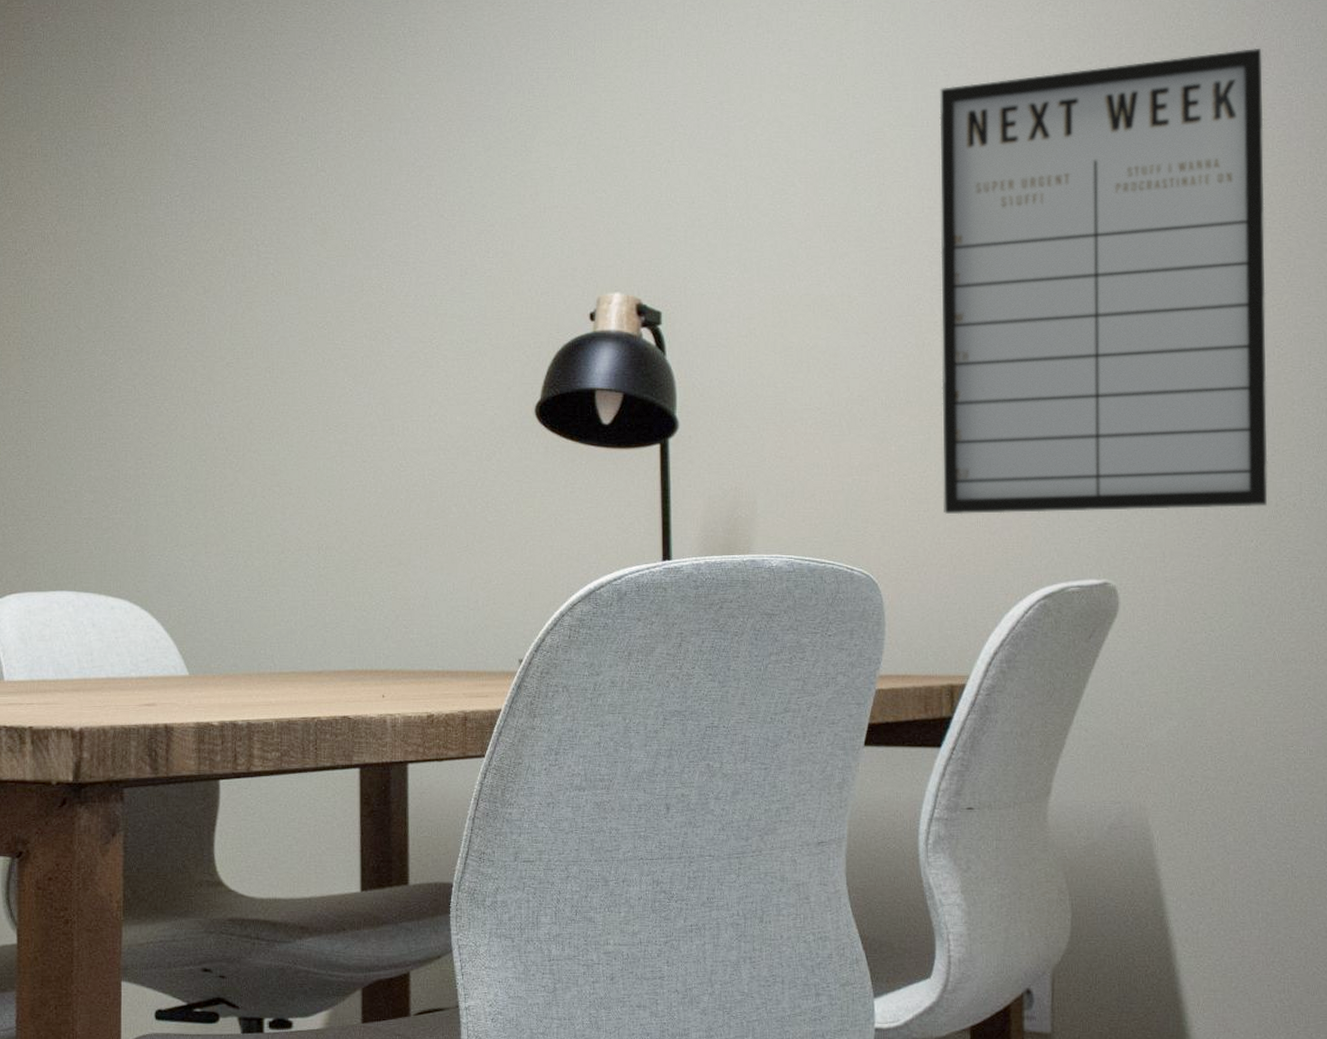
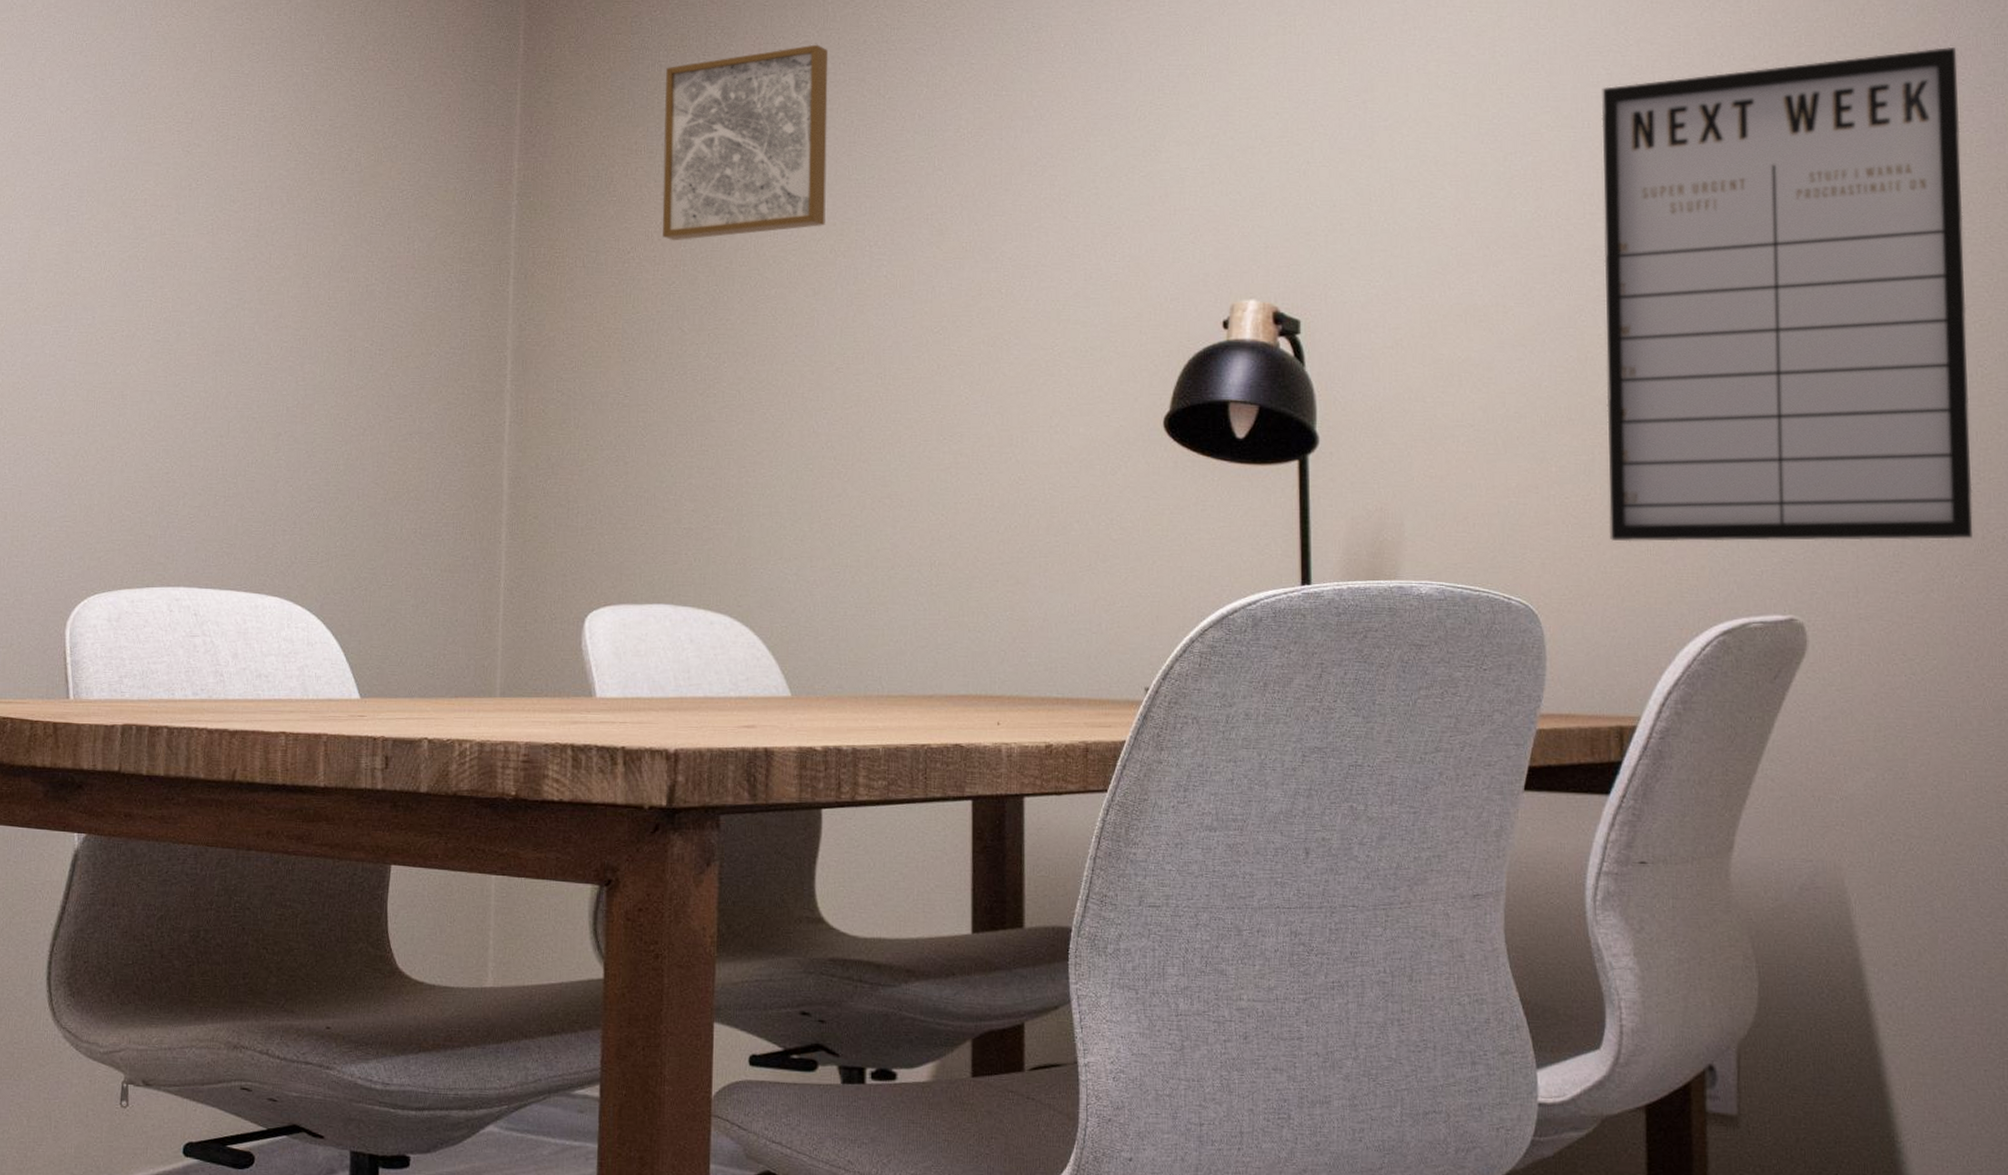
wall art: none [57,49,215,242] -> present [662,44,829,241]

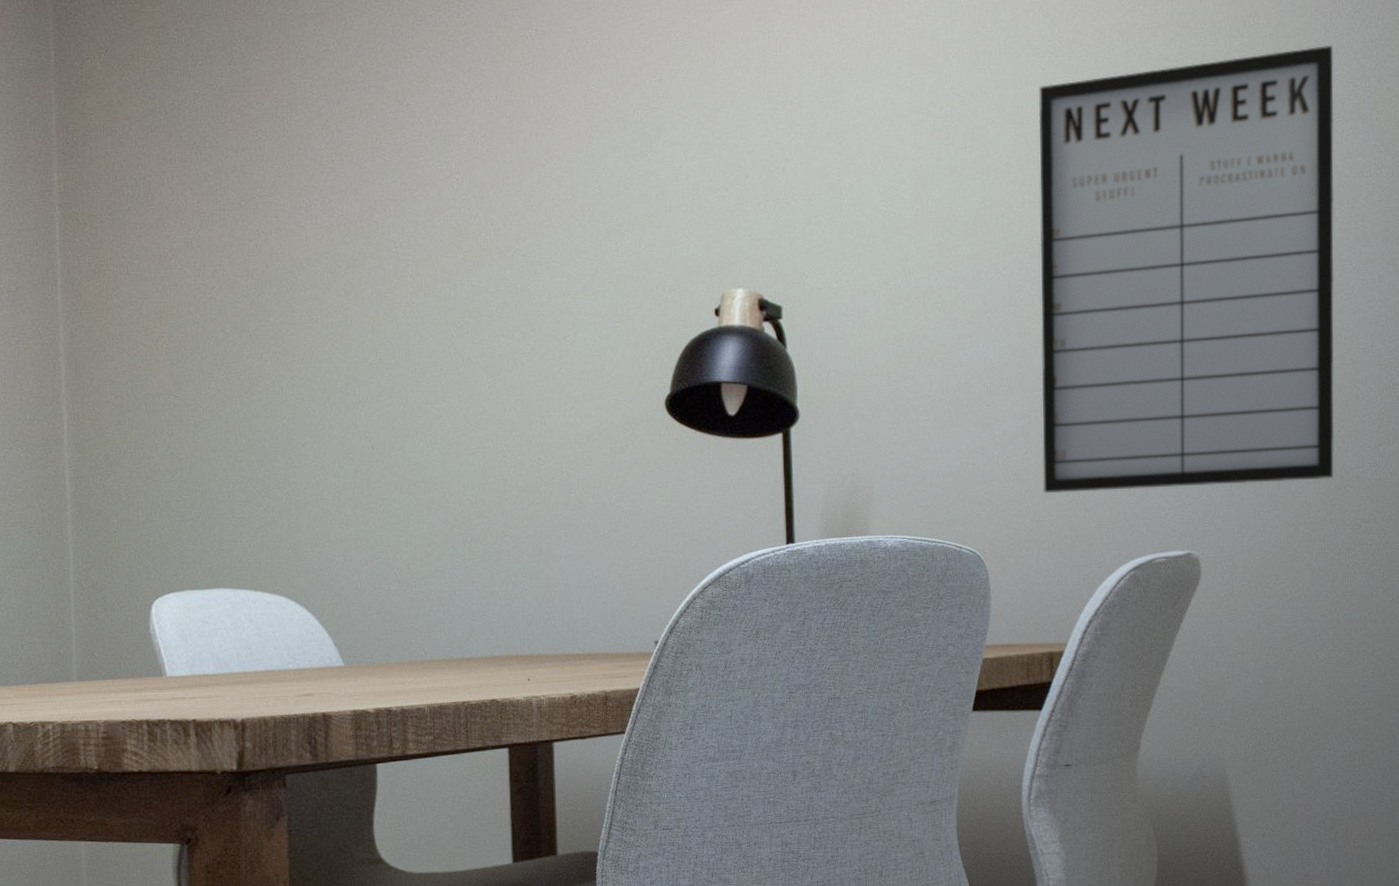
wall art: present [662,44,829,241] -> none [195,53,353,247]

